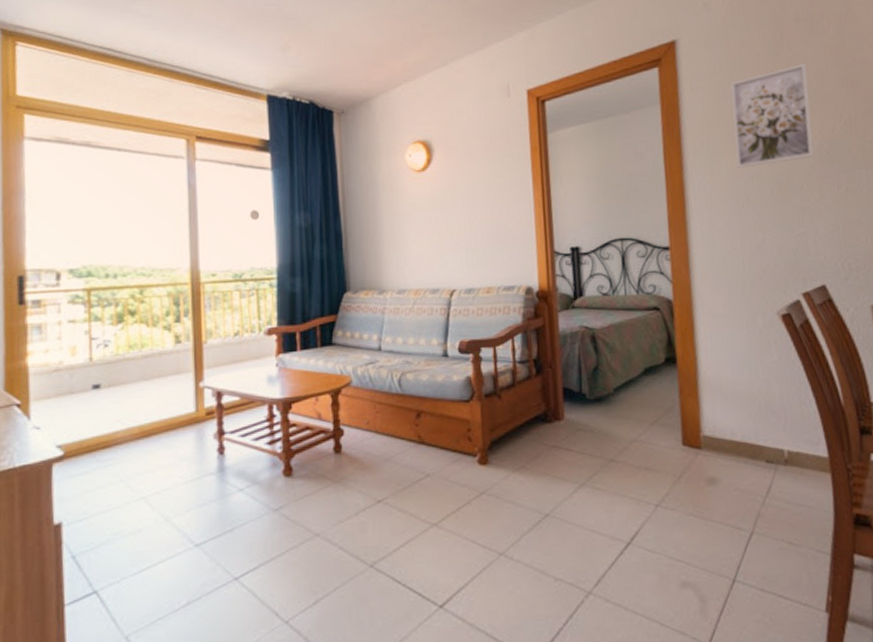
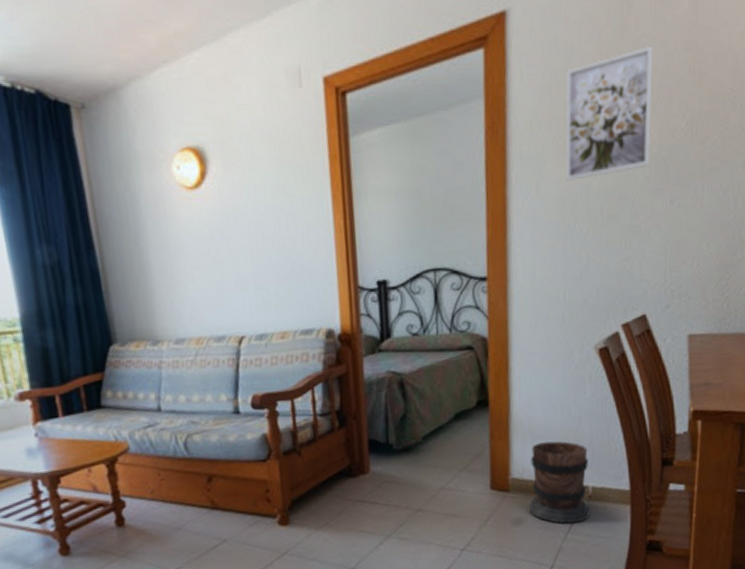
wooden barrel: none [721,401,788,488] -> present [529,441,590,524]

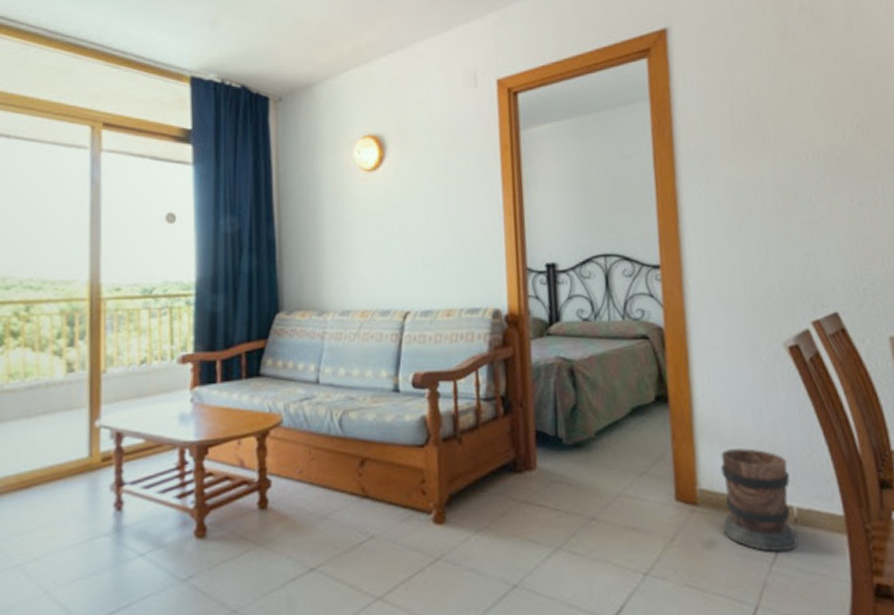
wall art: present [565,45,653,181] -> none [728,58,823,176]

